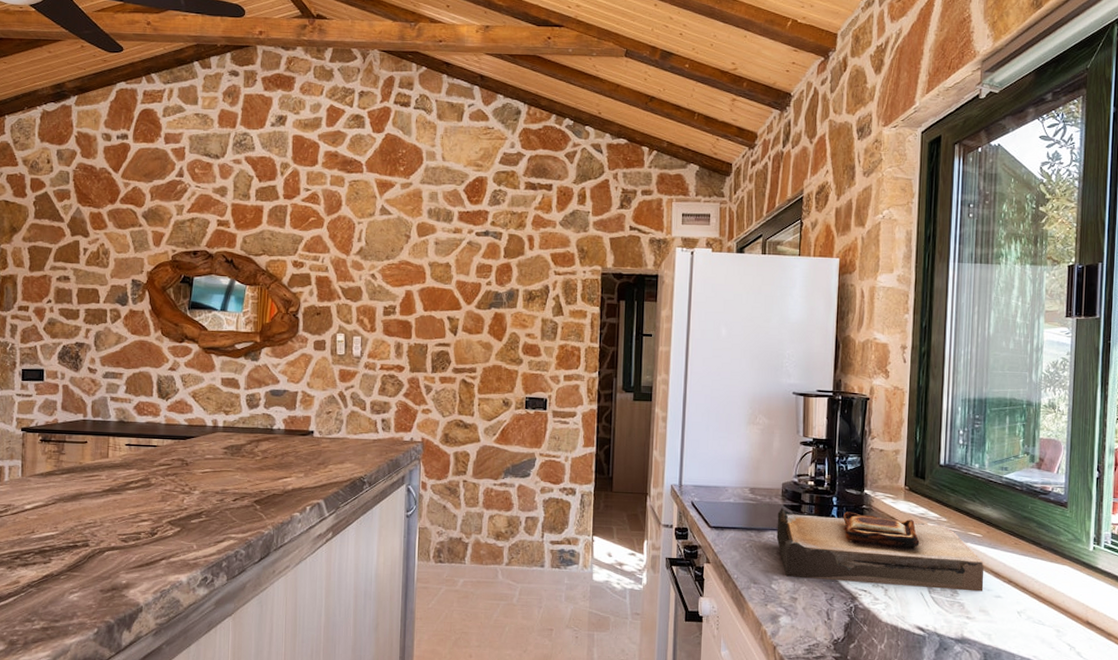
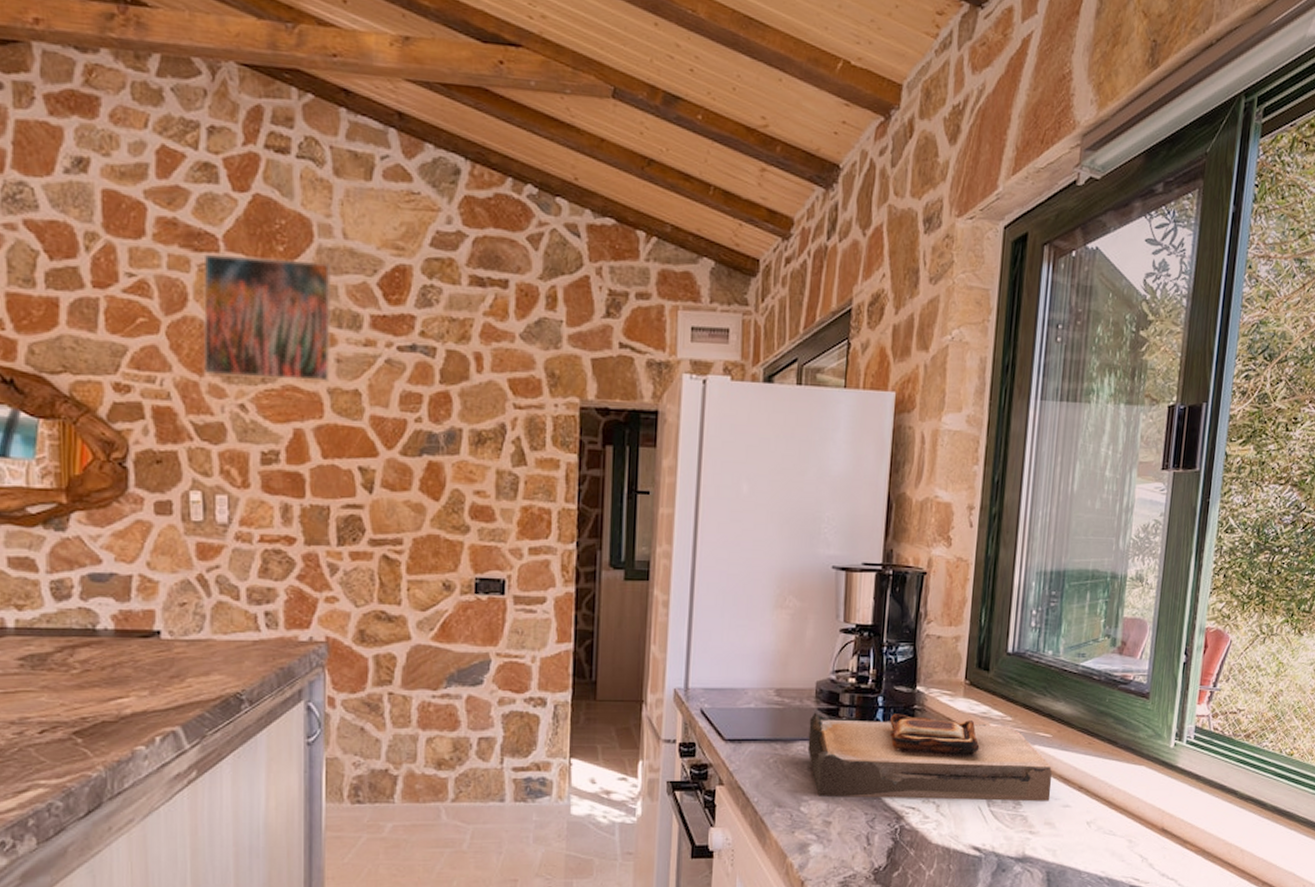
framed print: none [349,174,434,258] -> present [202,253,332,381]

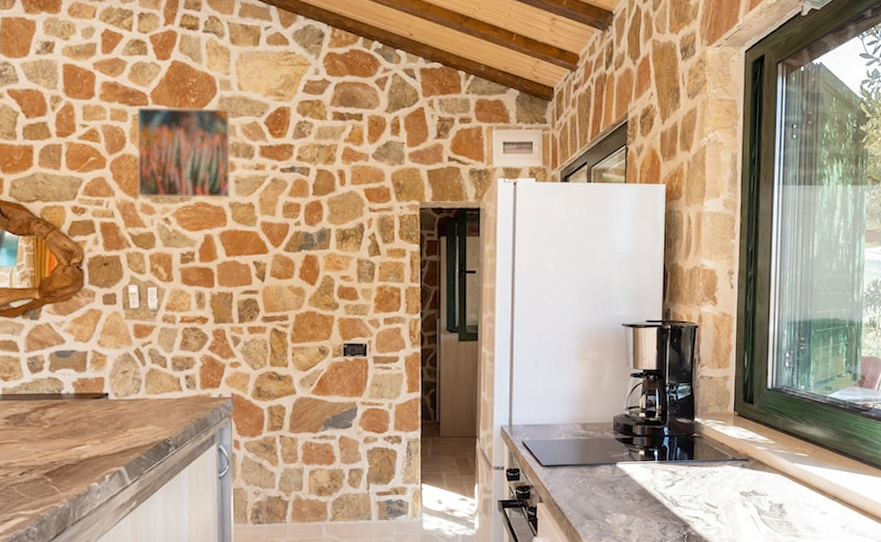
toast: present [807,712,1052,802] -> none [609,441,810,511]

